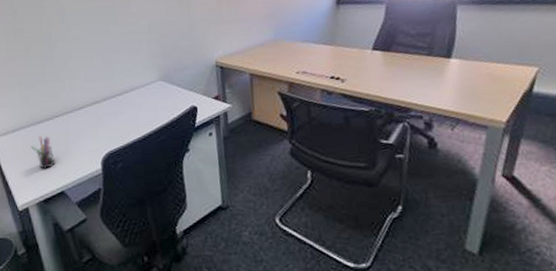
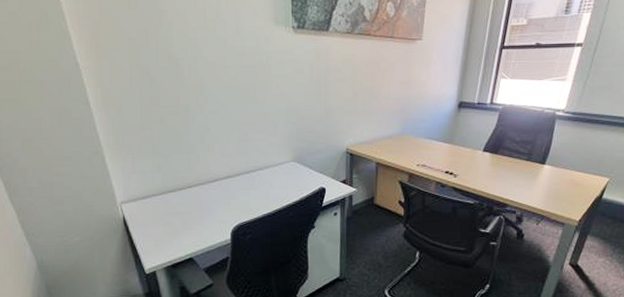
pen holder: present [31,136,55,169] -> none [161,205,185,236]

